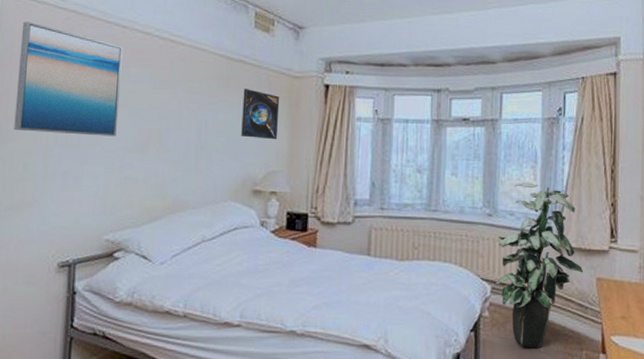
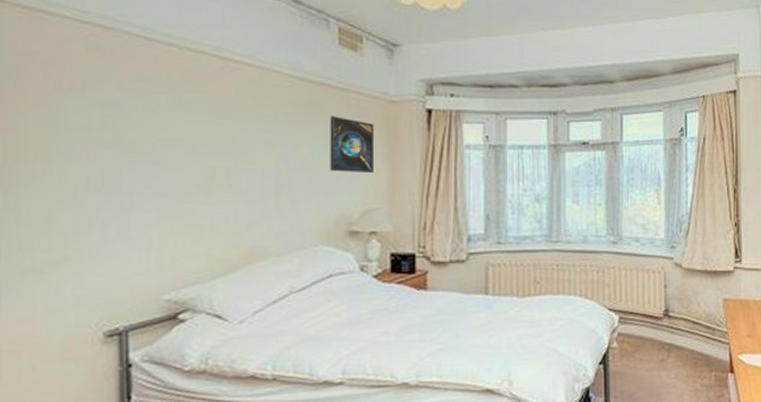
wall art: present [14,21,123,137] -> none [27,38,172,177]
indoor plant: present [496,181,584,349] -> none [623,206,711,375]

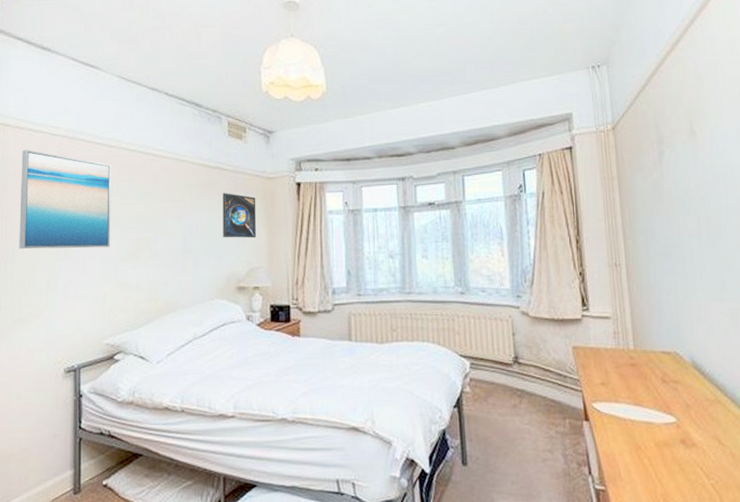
wall art: none [27,38,172,177] -> present [19,150,111,249]

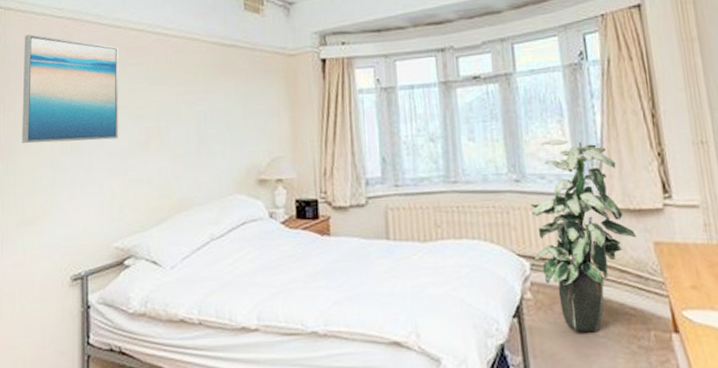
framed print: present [222,193,257,239] -> none [239,73,278,125]
indoor plant: none [472,258,559,420] -> present [530,138,637,333]

